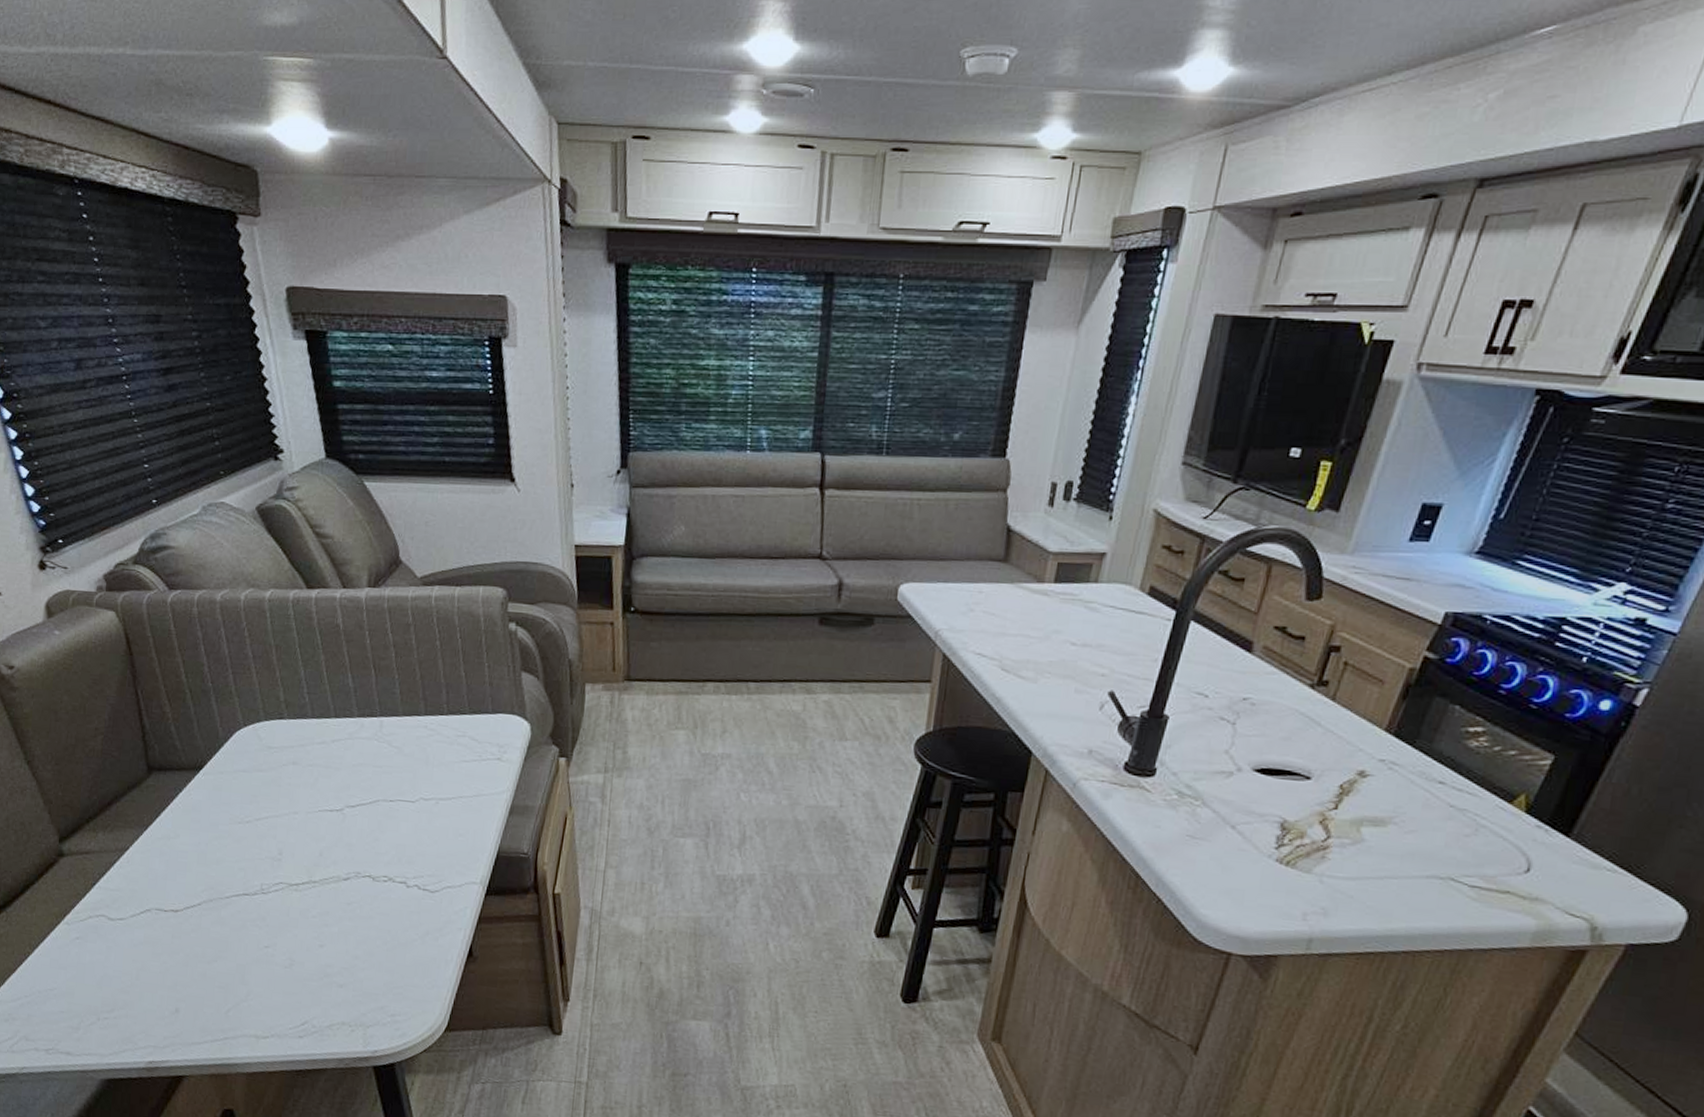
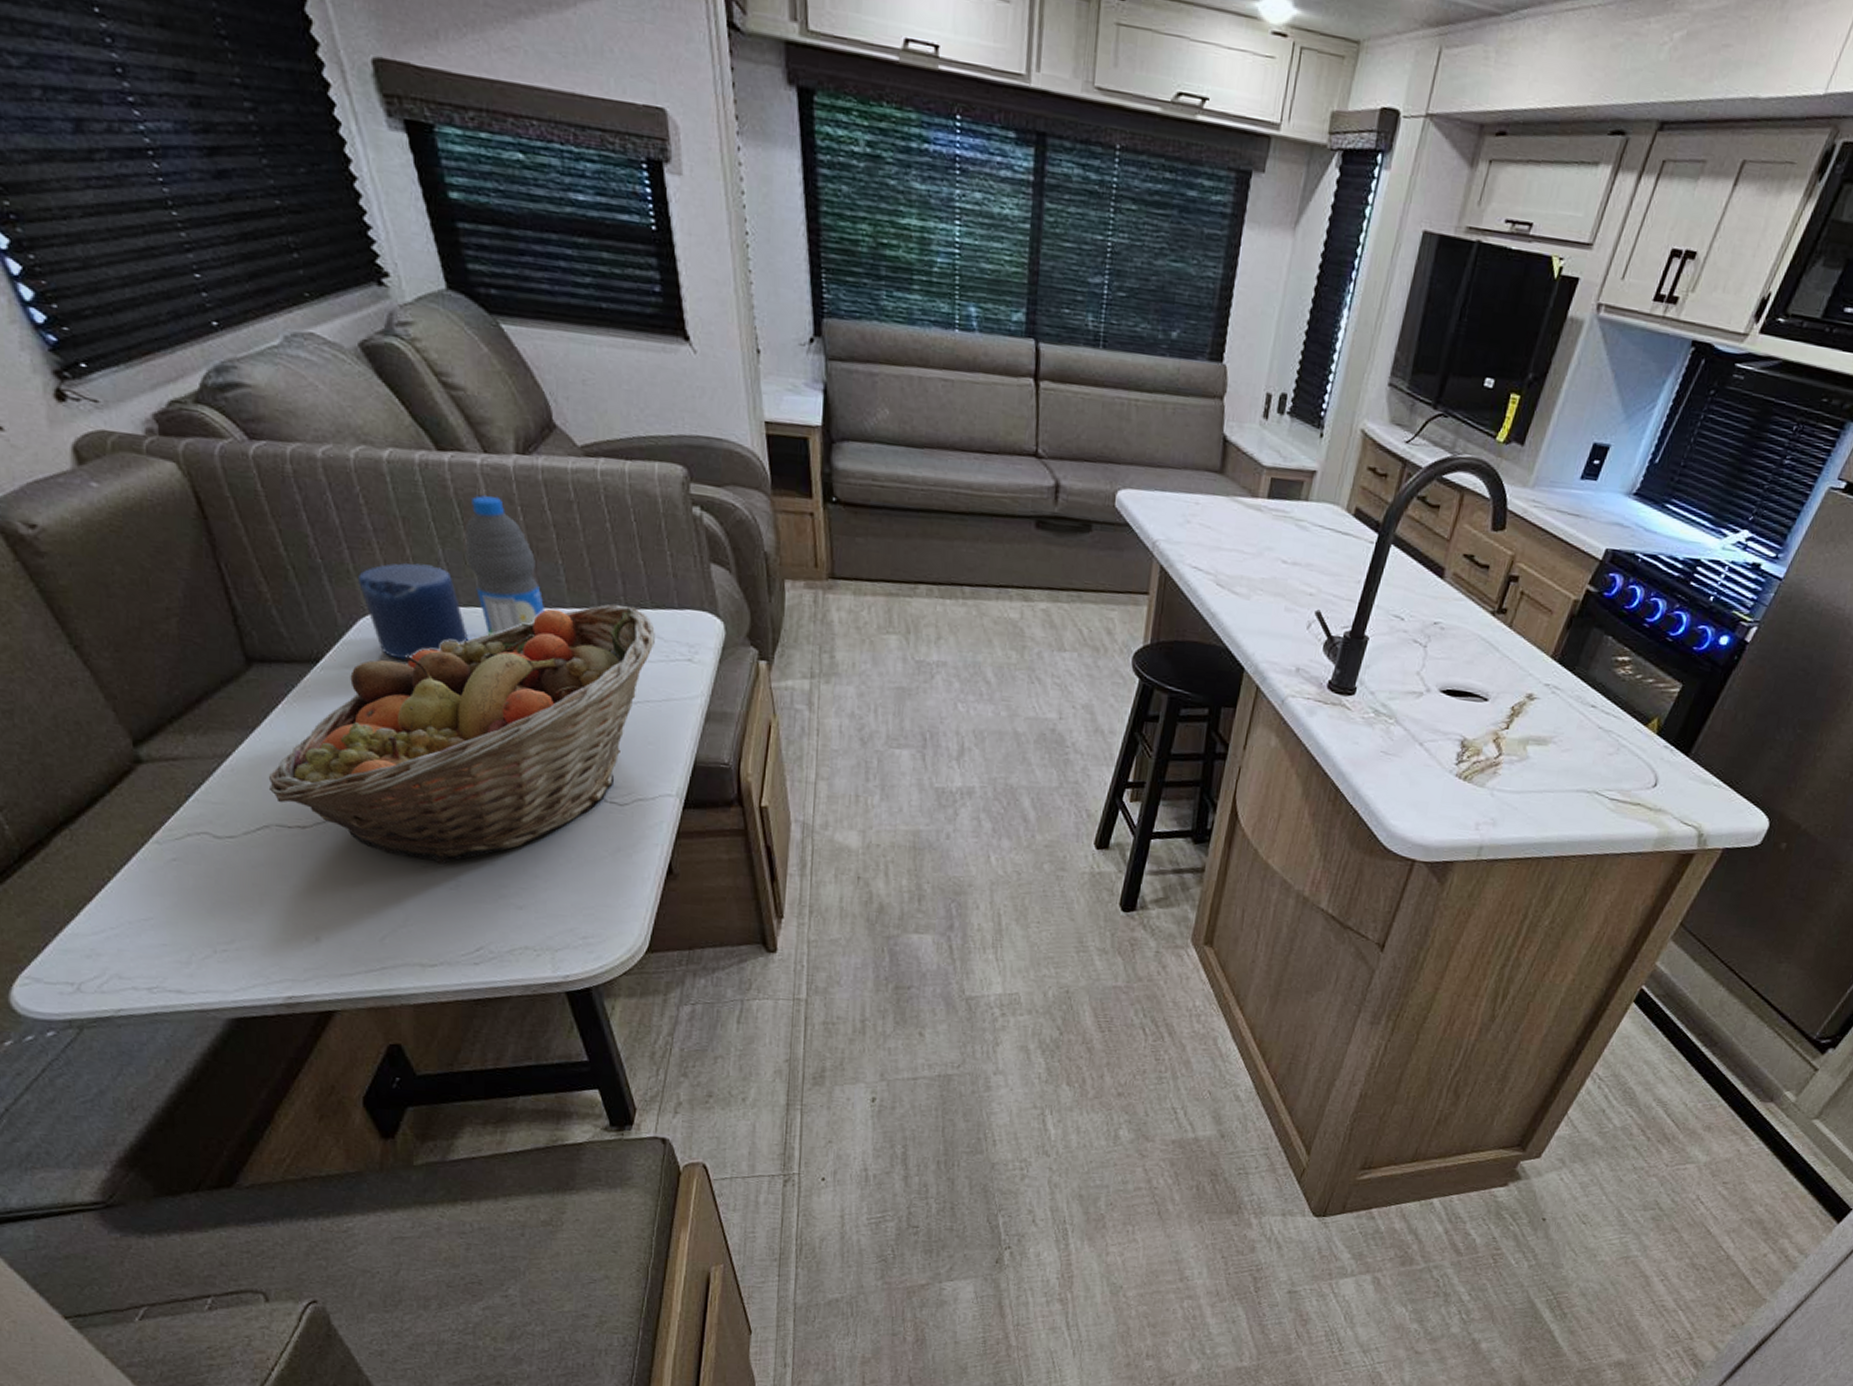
fruit basket: none [153,711,471,945] -> present [268,603,655,865]
candle: none [237,683,319,766] -> present [357,562,469,660]
water bottle: none [321,624,381,743] -> present [465,495,544,636]

